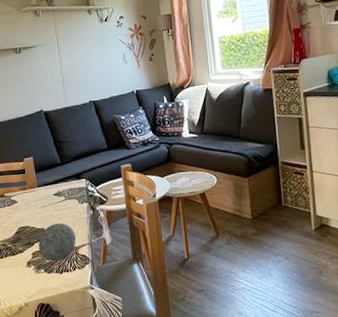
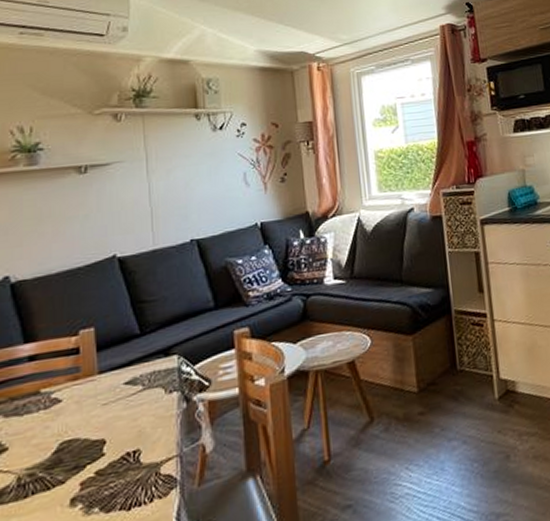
decorative ball: present [38,223,77,261] -> none [93,427,158,492]

